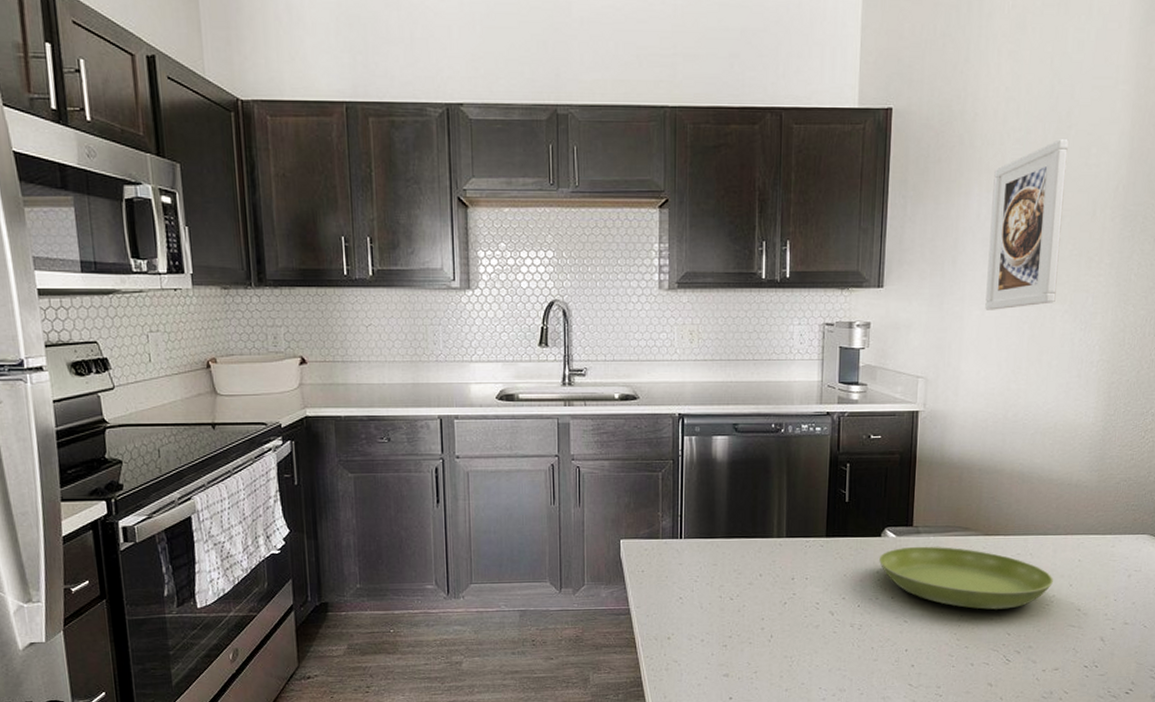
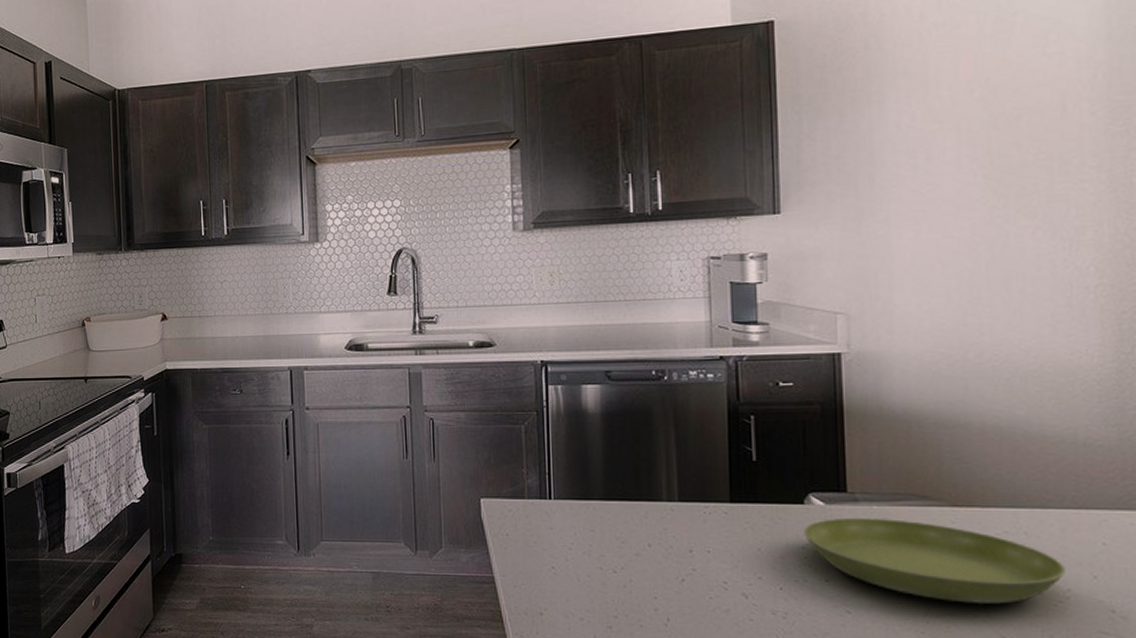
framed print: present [985,139,1069,310] -> none [915,28,1021,232]

